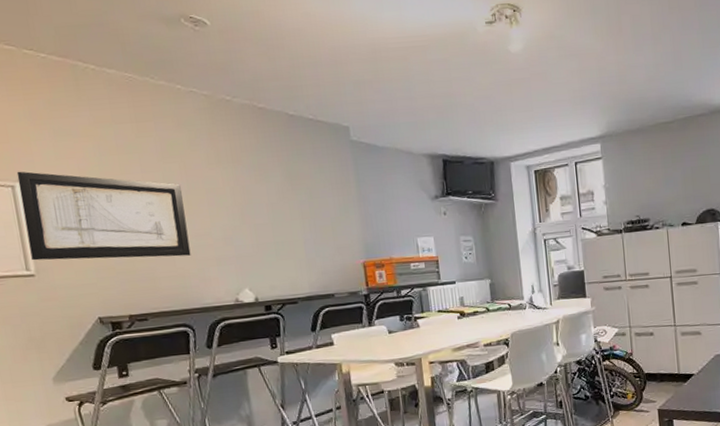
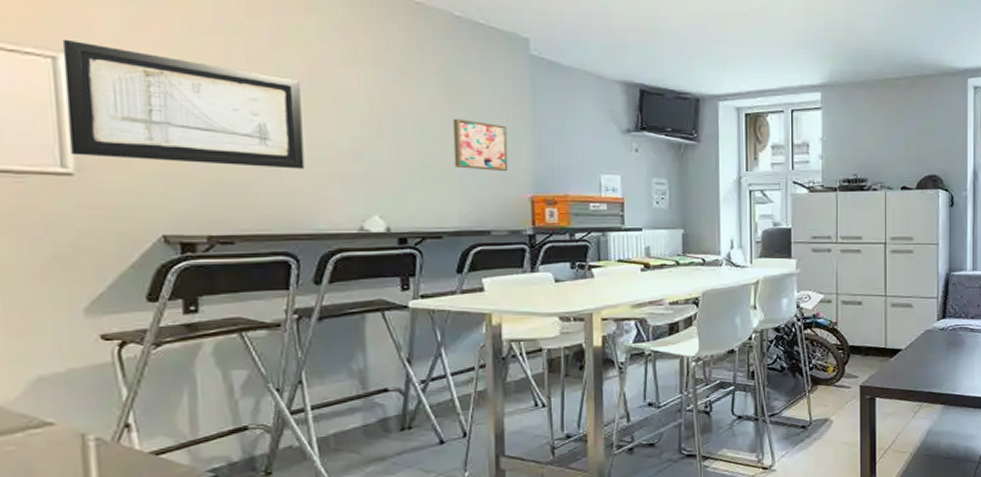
wall art: none [296,201,343,244] -> present [452,118,509,172]

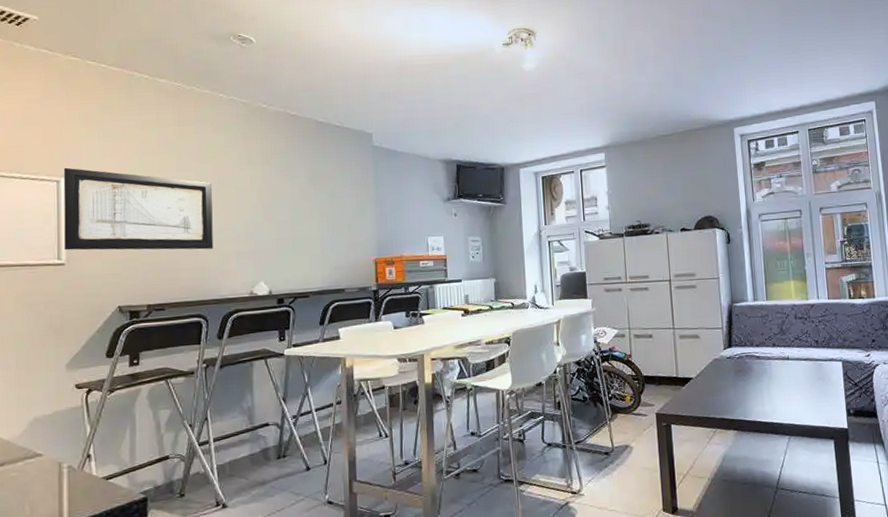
wall art: present [452,118,509,172] -> none [317,200,358,241]

